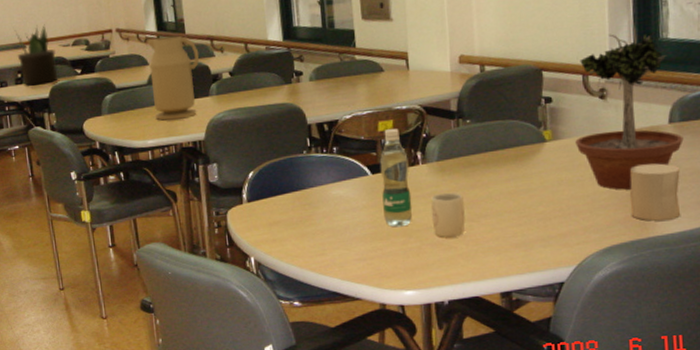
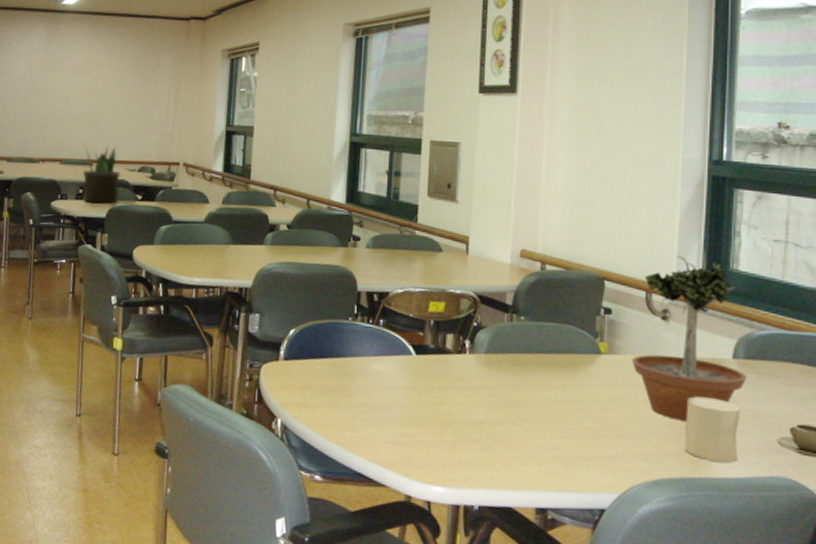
water jug: present [145,35,199,121] -> none [206,178,261,263]
bottle: present [379,129,413,227] -> none [422,311,456,416]
mug: present [431,192,465,238] -> none [472,387,508,438]

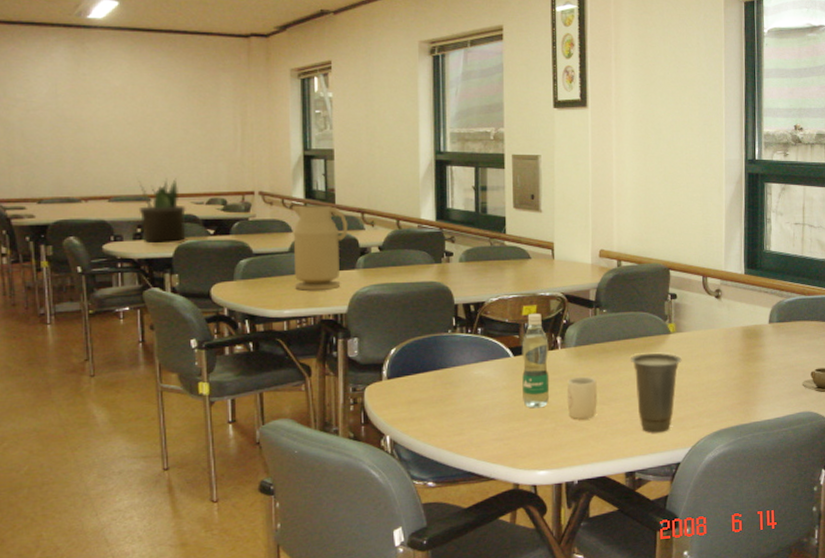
water jug: none [206,178,261,263] -> present [291,205,348,291]
bottle: none [422,311,456,416] -> present [521,314,550,409]
mug: none [472,387,508,438] -> present [567,376,597,420]
cup: none [549,373,614,469] -> present [630,353,682,433]
potted tree: present [632,248,747,421] -> none [694,235,780,380]
cup: present [684,396,740,463] -> none [736,357,776,408]

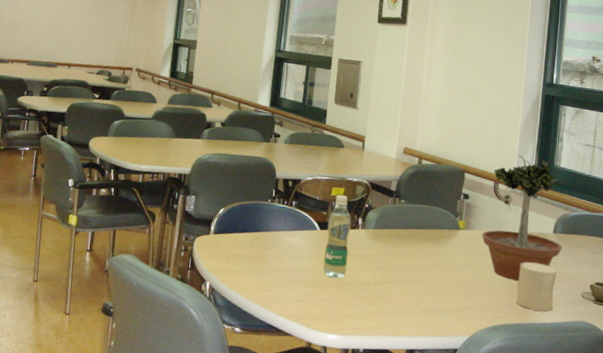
planter: present [138,178,186,244] -> none [47,51,81,101]
water jug: present [291,205,348,291] -> none [152,82,200,154]
mug: present [567,376,597,420] -> none [361,255,389,295]
cup: present [630,353,682,433] -> none [421,244,468,319]
potted tree: none [694,235,780,380] -> present [482,149,562,281]
cup: none [736,357,776,408] -> present [516,262,557,312]

